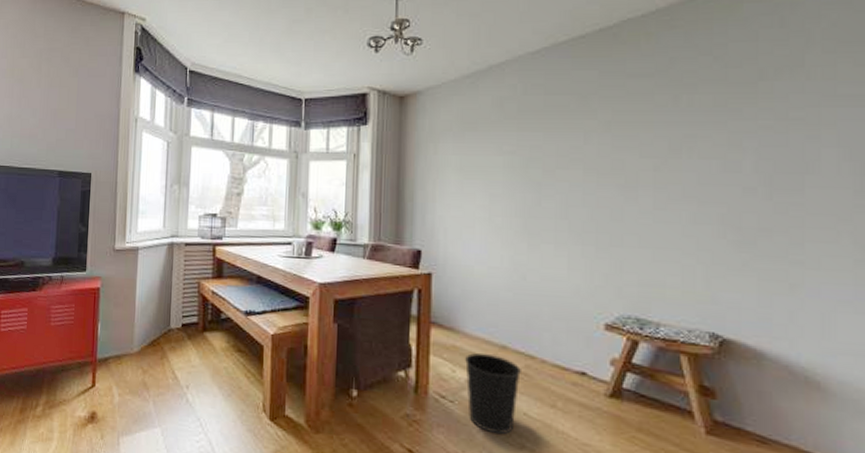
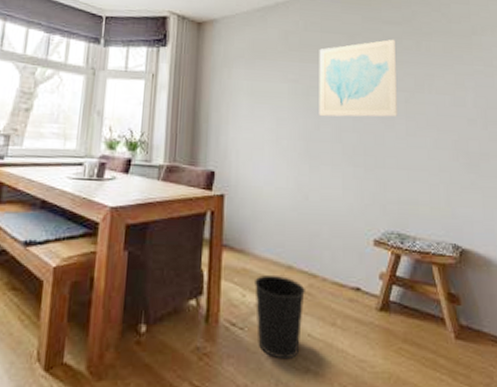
wall art: none [540,95,644,191] -> present [319,39,397,117]

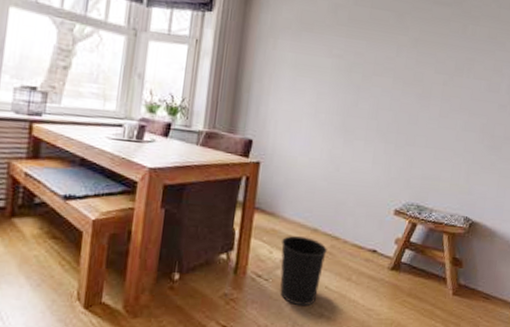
wall art: present [319,39,397,117] -> none [359,20,443,99]

